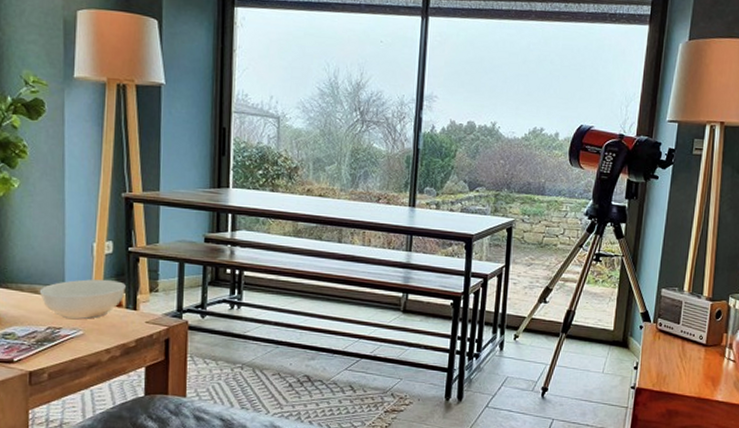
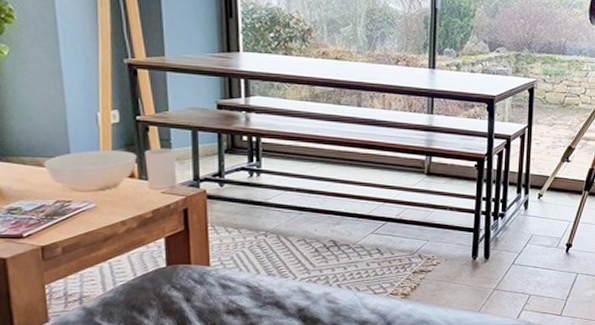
cup: none [133,278,162,319] -> present [144,148,178,189]

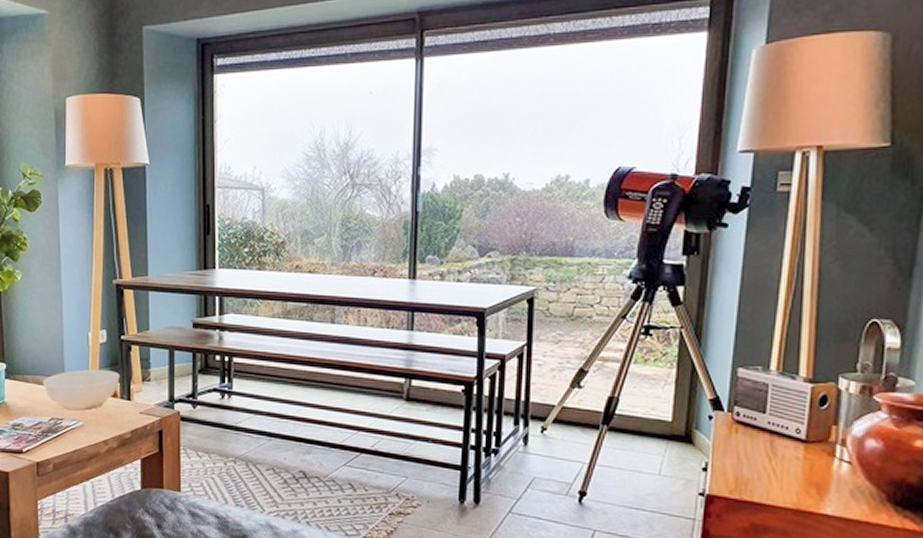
cup: present [144,148,178,189] -> none [126,367,154,410]

